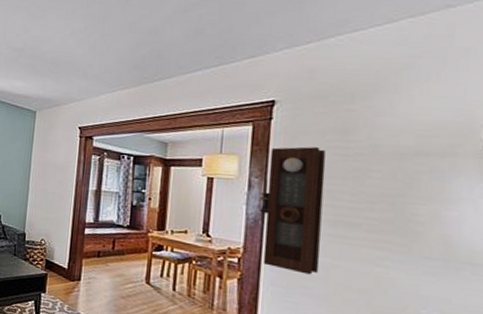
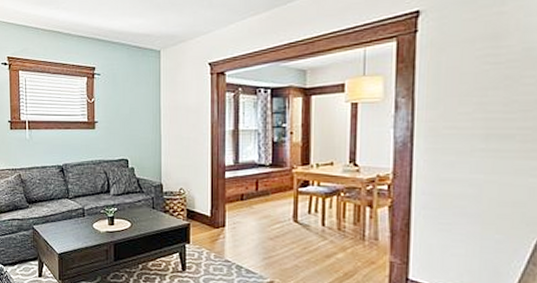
pendulum clock: present [259,146,326,275] -> none [407,58,476,194]

